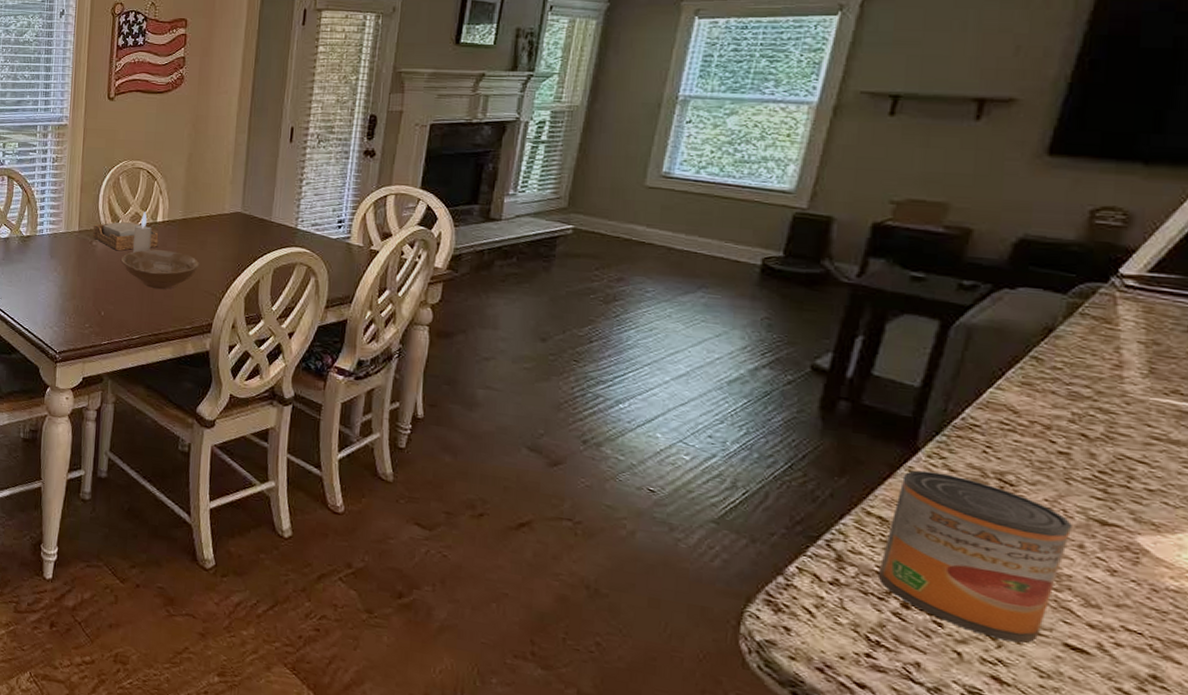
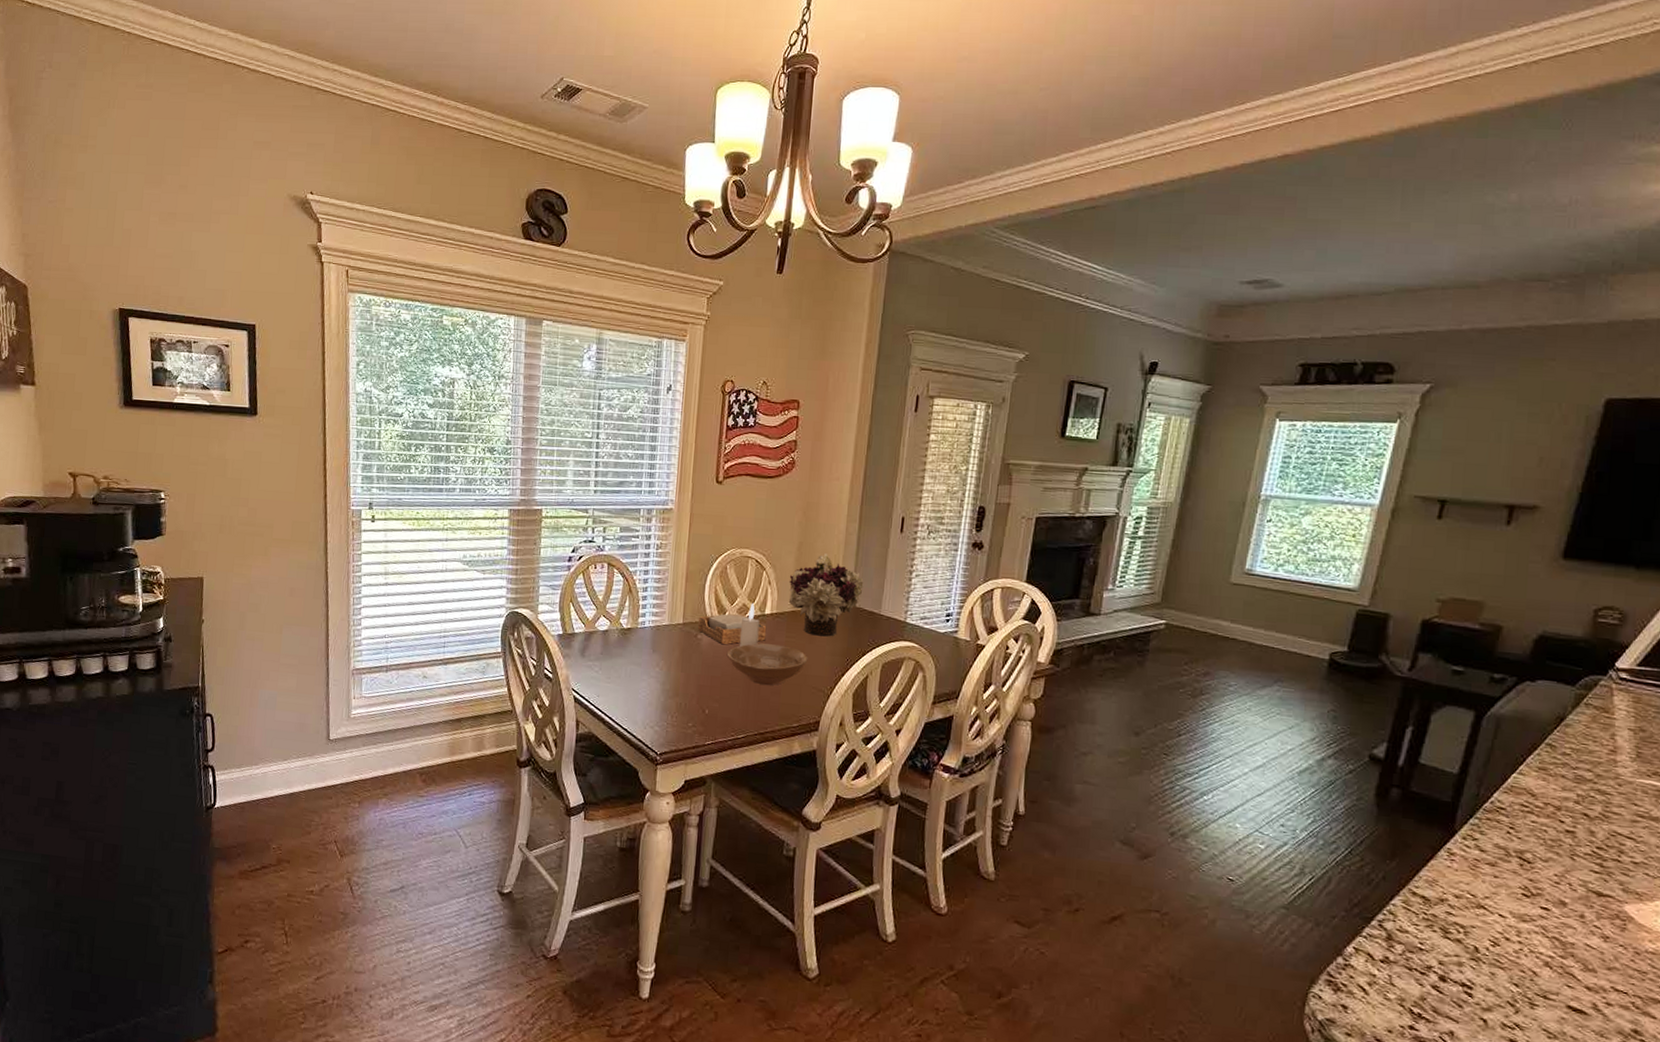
flower arrangement: none [179,164,254,243] -> present [788,554,864,637]
can: present [877,470,1072,643] -> none [1420,851,1575,1008]

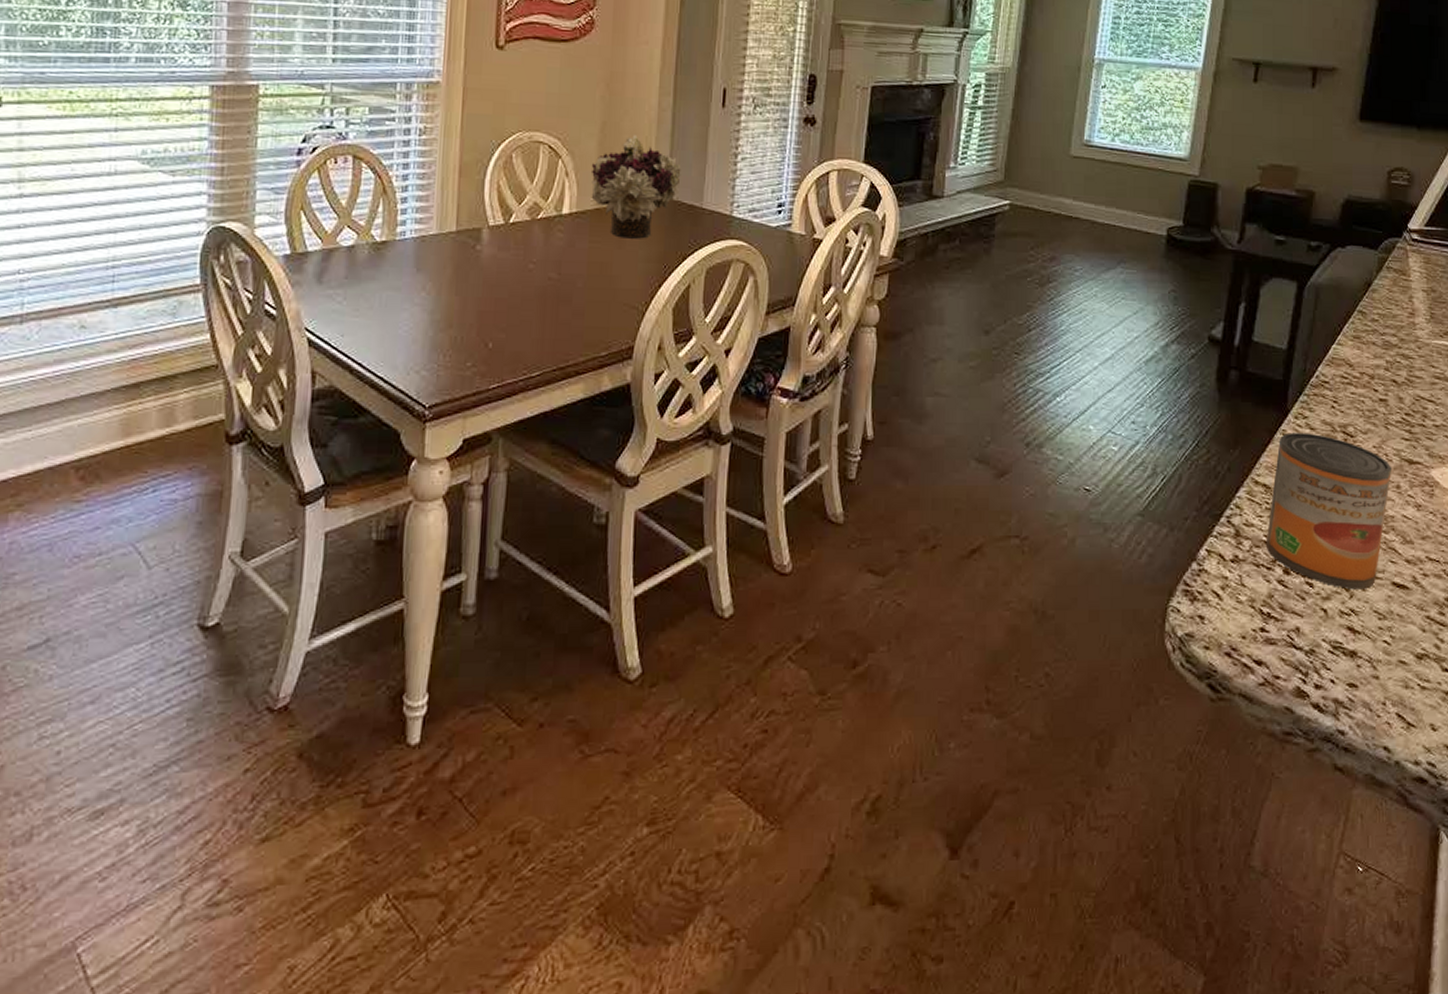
napkin holder: present [697,613,767,645] -> none [476,215,565,257]
bowl: present [726,643,808,685] -> none [514,252,617,305]
candle: present [728,603,760,657] -> none [516,201,556,272]
can: none [1420,851,1575,1008] -> present [1265,432,1391,590]

